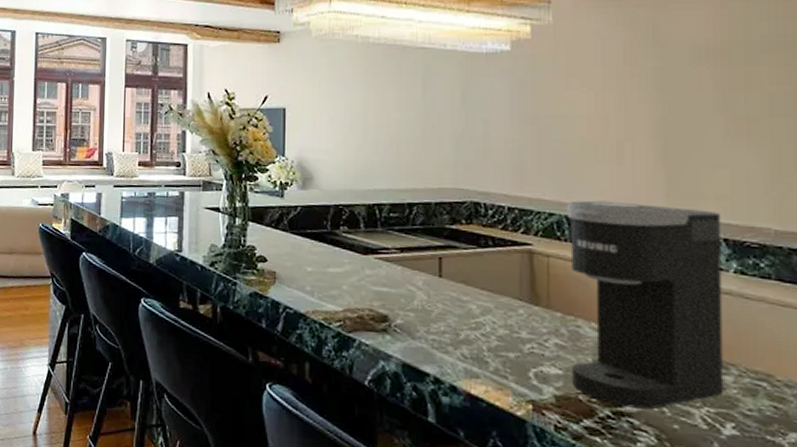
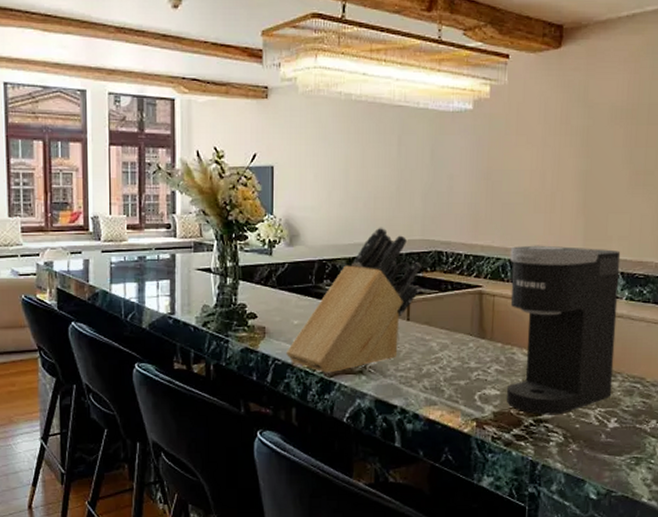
knife block: none [298,173,455,328] -> present [285,227,422,373]

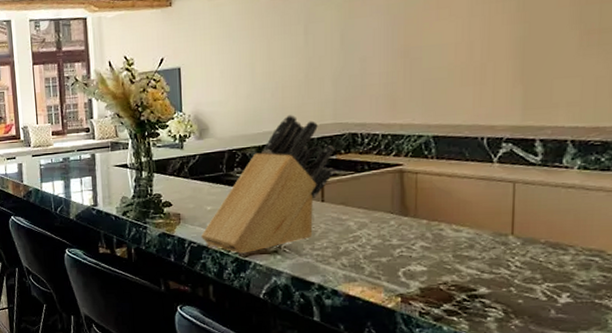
coffee maker: present [506,245,621,415] -> none [433,117,570,291]

